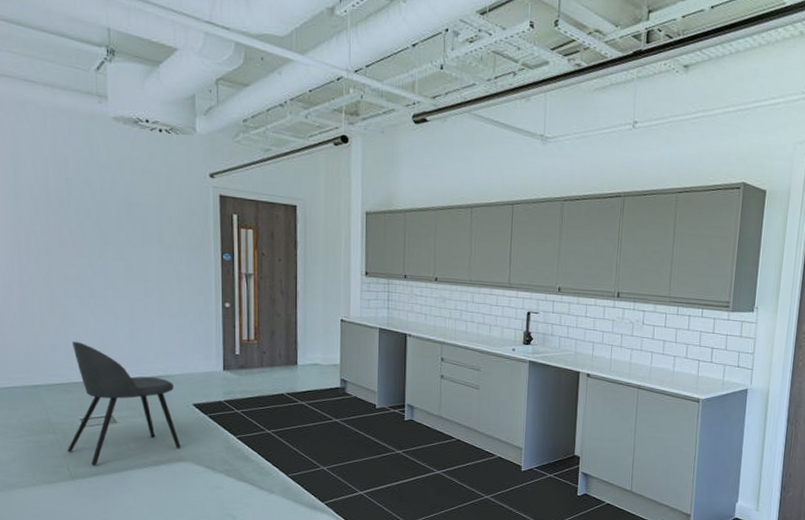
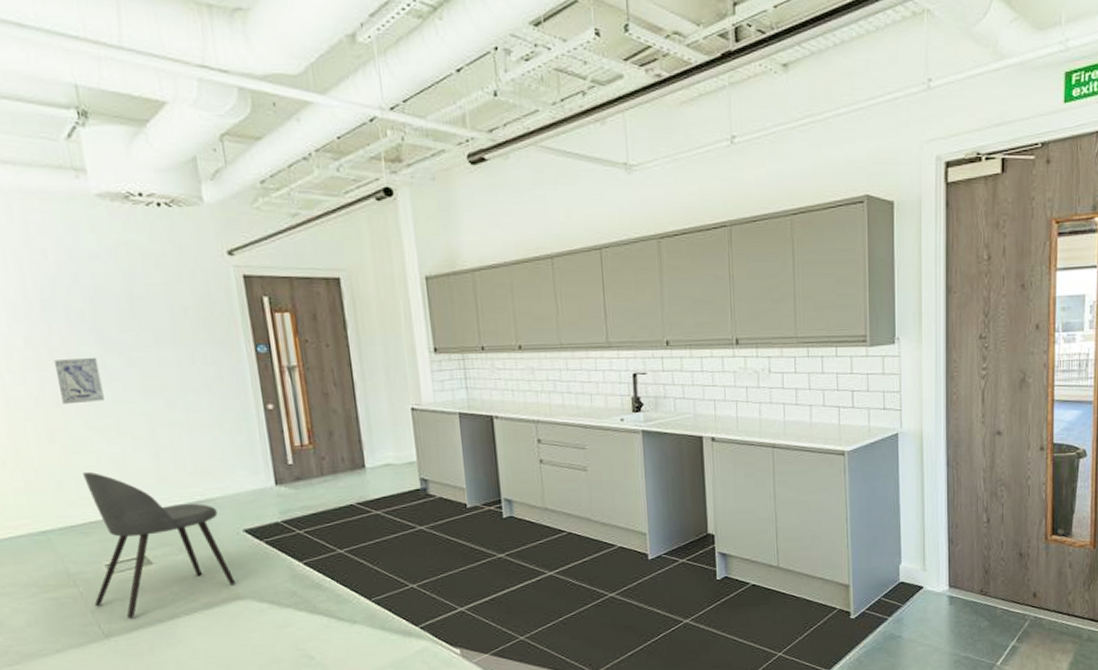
wall art: none [62,247,97,285] -> present [53,357,105,405]

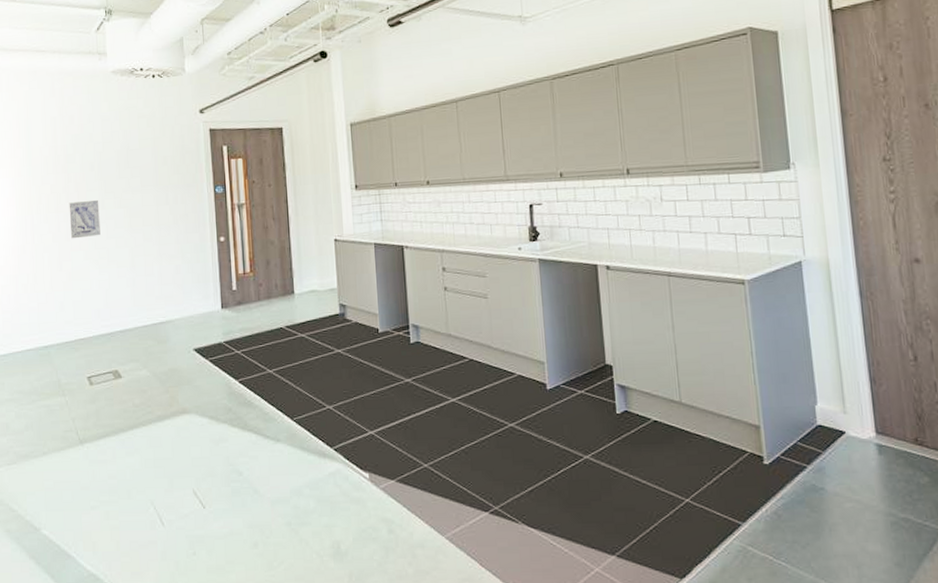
dining chair: present [83,471,235,619] -> none [75,295,183,427]

